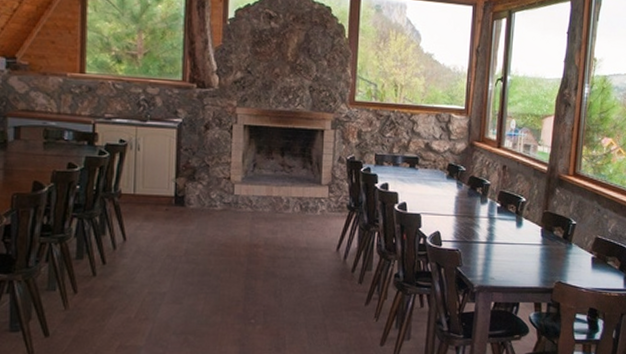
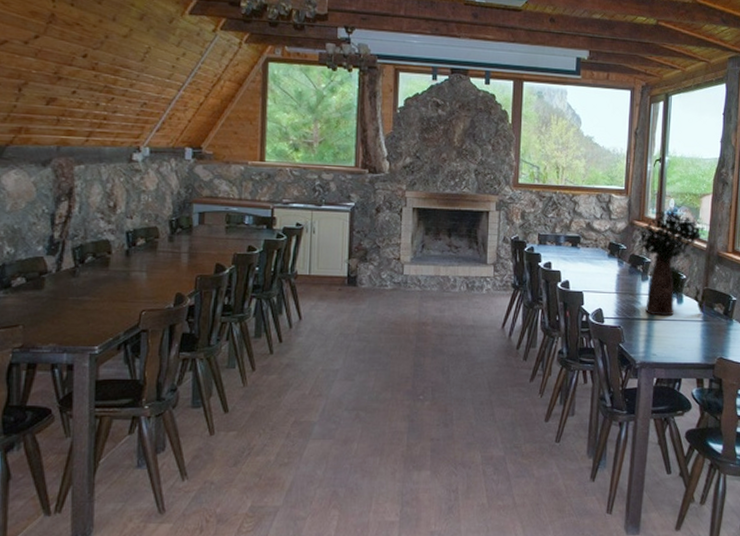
potted plant: none [471,129,549,239] -> present [632,208,710,316]

